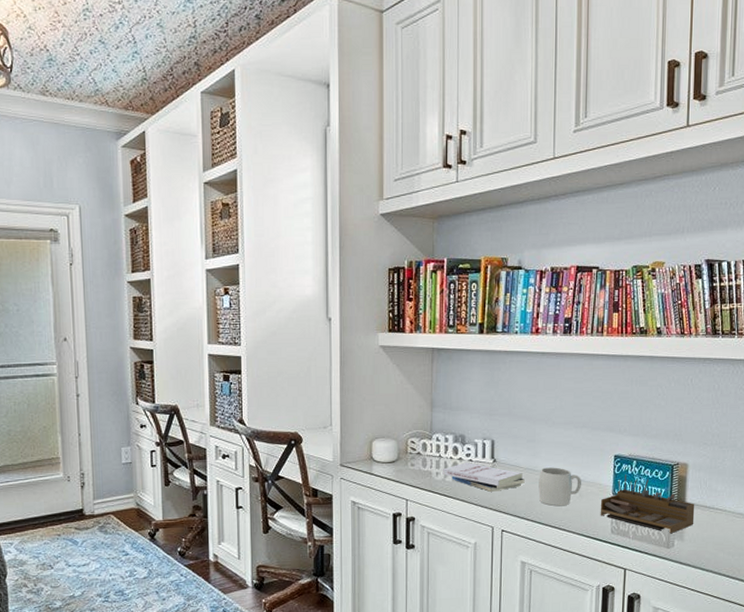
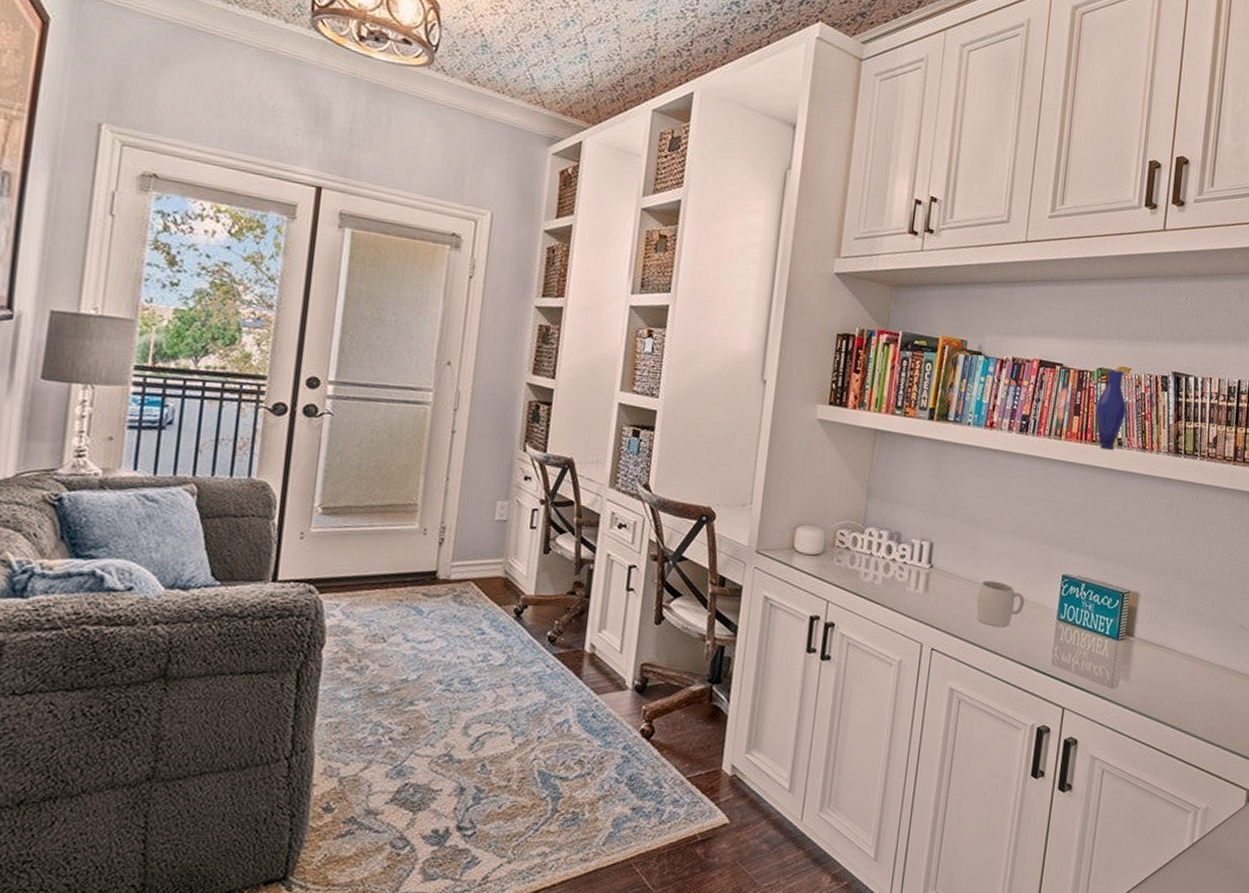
books: present [442,462,525,492] -> none [871,564,963,602]
desk organizer: present [600,474,695,533] -> none [1041,598,1144,671]
vase: none [634,266,663,340] -> present [1096,370,1127,451]

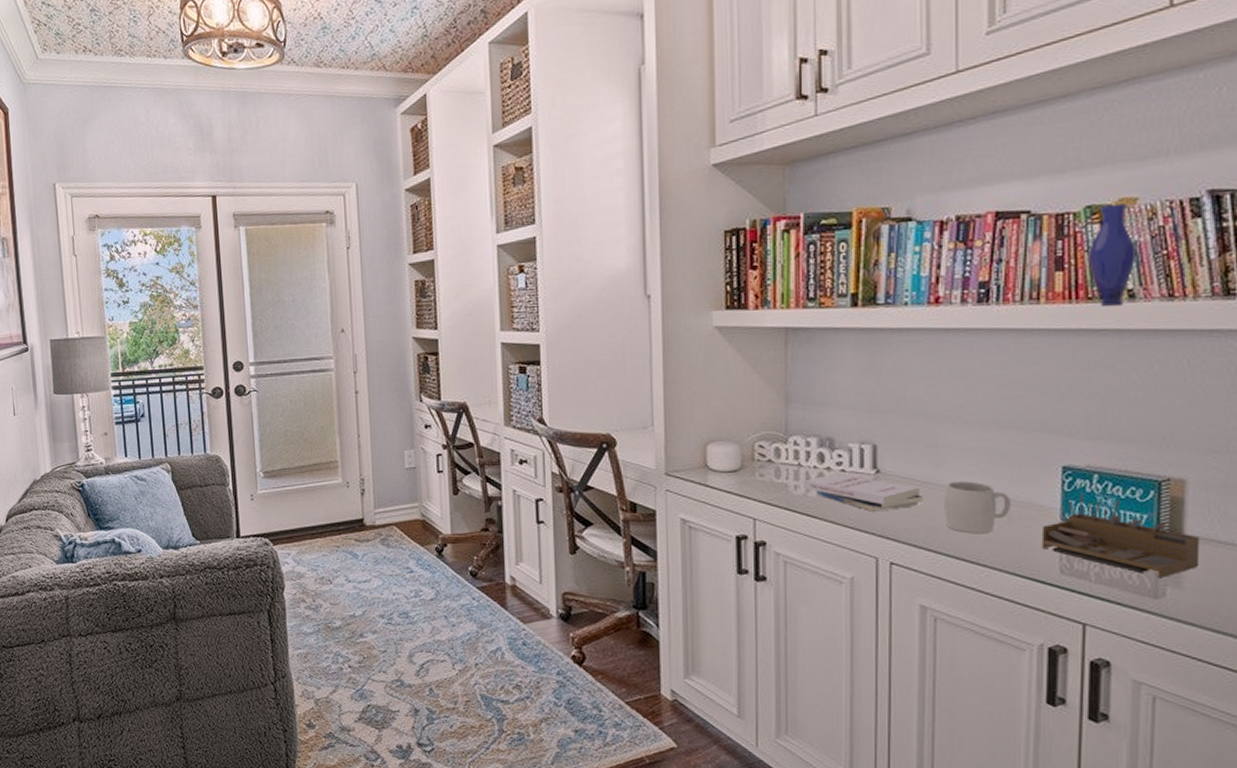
books: none [871,564,963,602] -> present [802,472,923,512]
desk organizer: none [1041,598,1144,671] -> present [1041,492,1200,577]

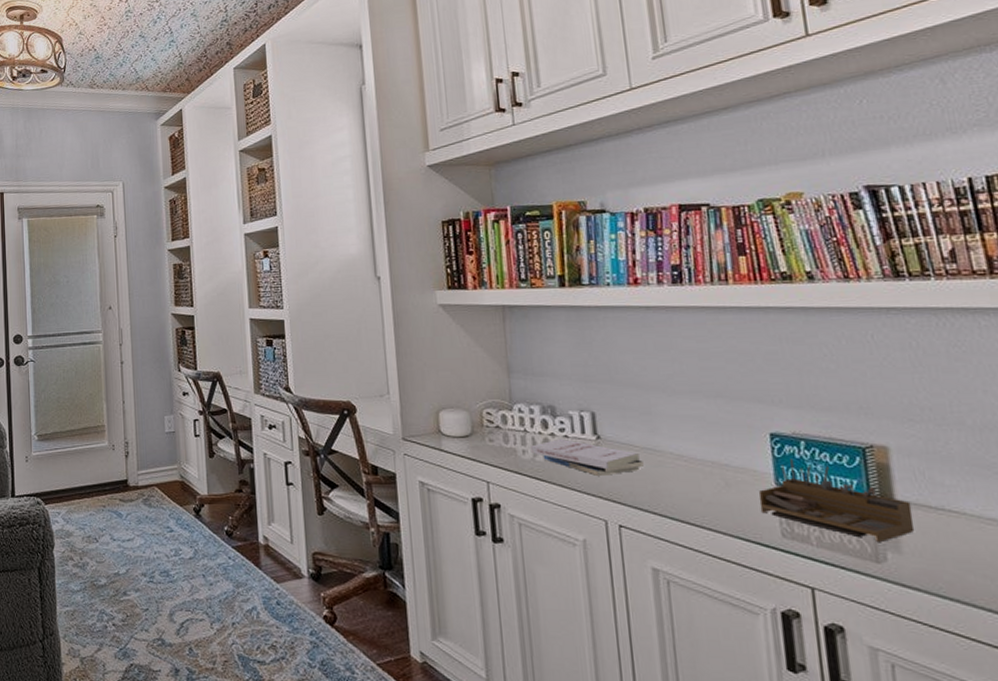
mug: present [944,481,1010,534] -> none [662,447,727,498]
vase: present [1089,204,1137,308] -> none [766,198,811,288]

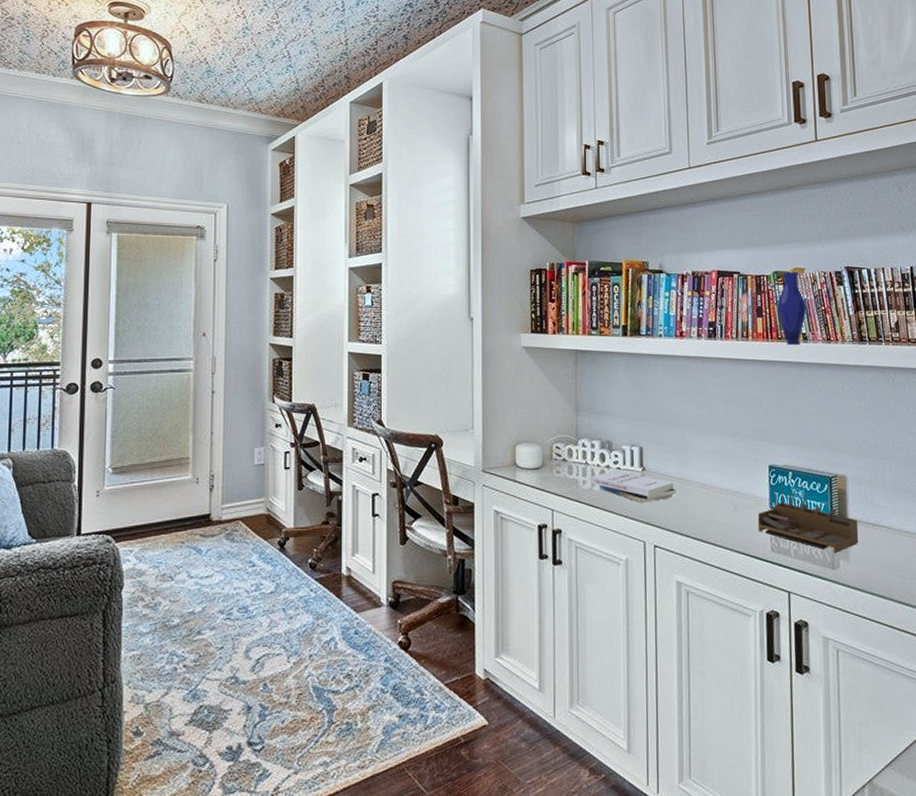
vase: none [766,198,811,288] -> present [777,272,807,346]

